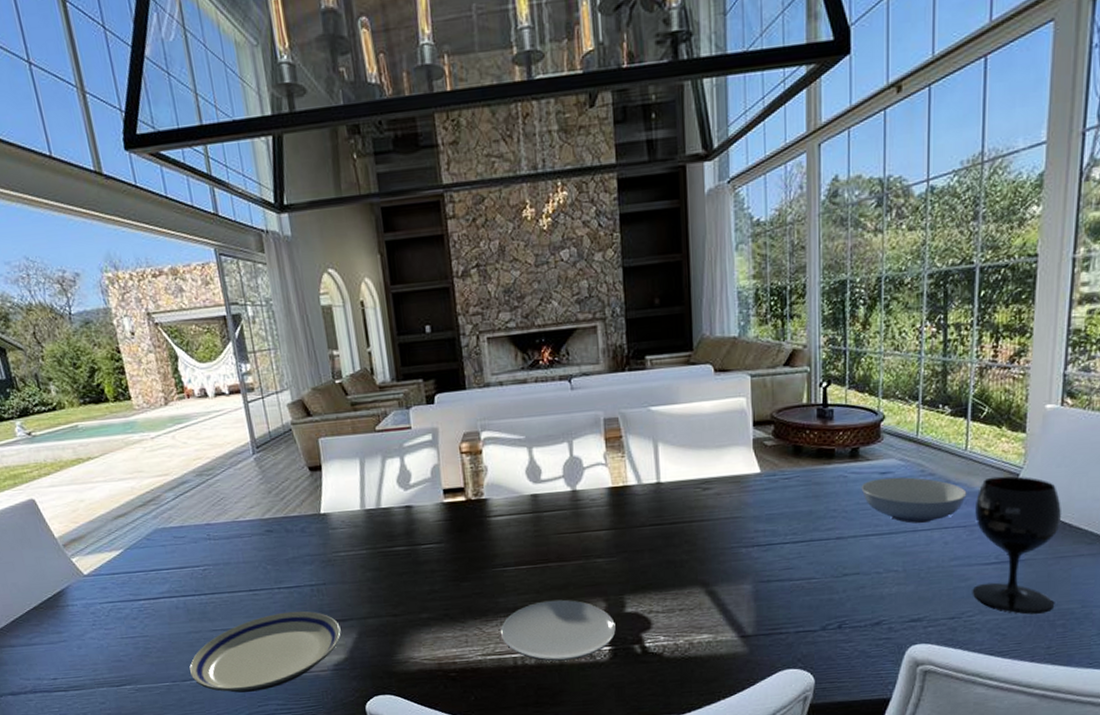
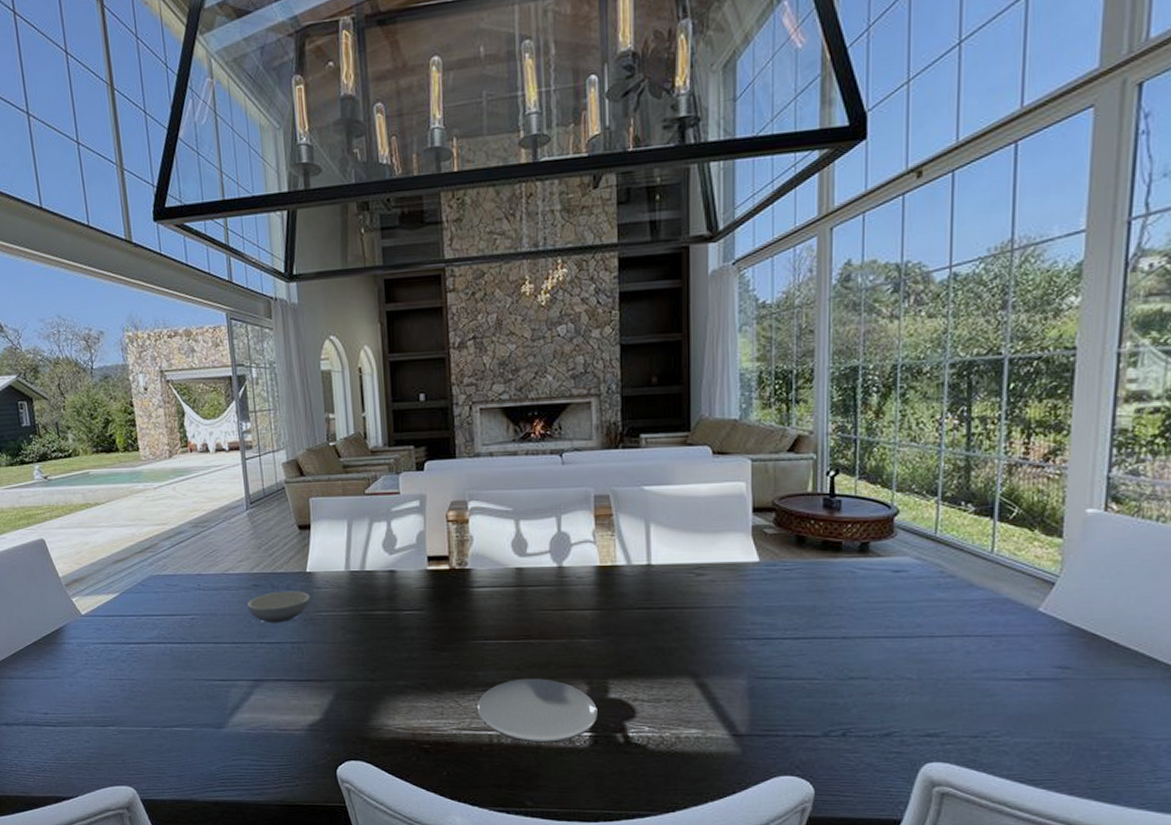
plate: present [189,611,341,693] -> none [170,667,318,744]
bowl: none [261,533,326,568] -> present [247,591,310,623]
bowl: present [861,477,967,524] -> none [871,576,993,630]
wine glass: present [972,475,1061,615] -> none [998,584,1106,741]

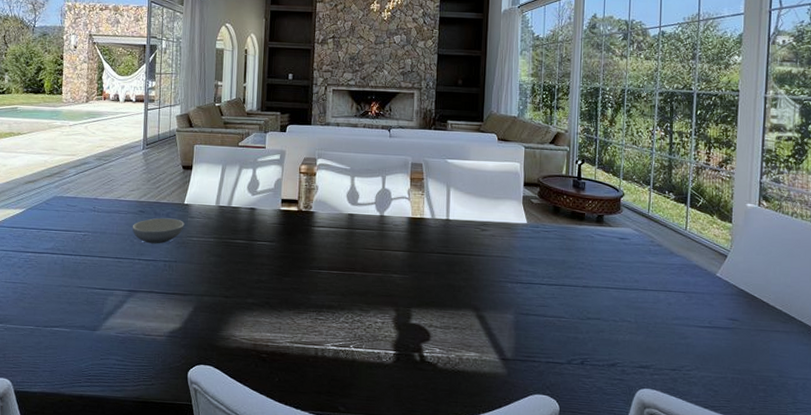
plate: present [478,678,597,743] -> none [308,303,401,358]

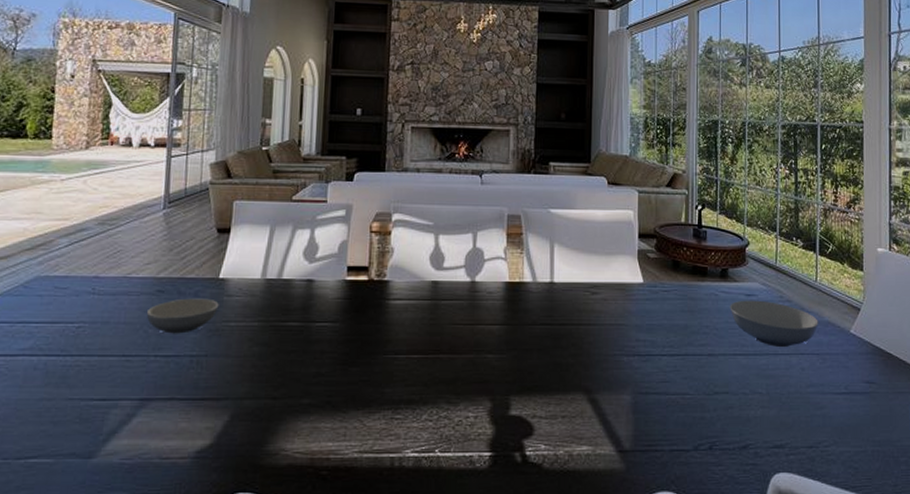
bowl: none [604,242,686,285] -> present [729,300,819,348]

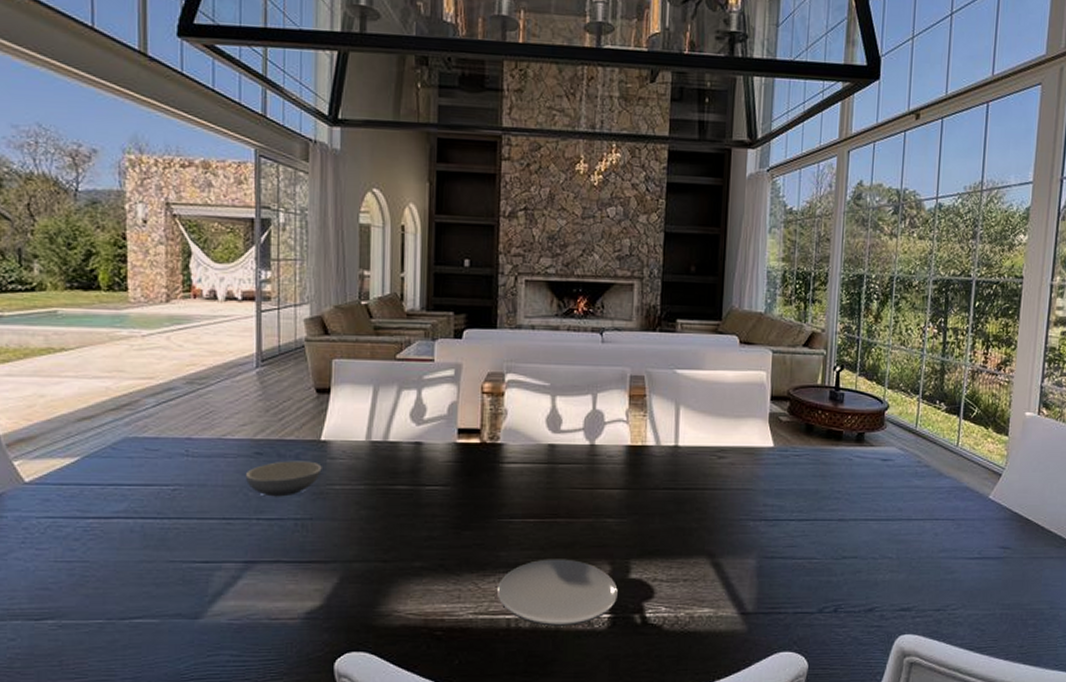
plate: none [382,395,498,465] -> present [498,559,618,626]
bowl: present [729,300,819,348] -> none [864,465,957,513]

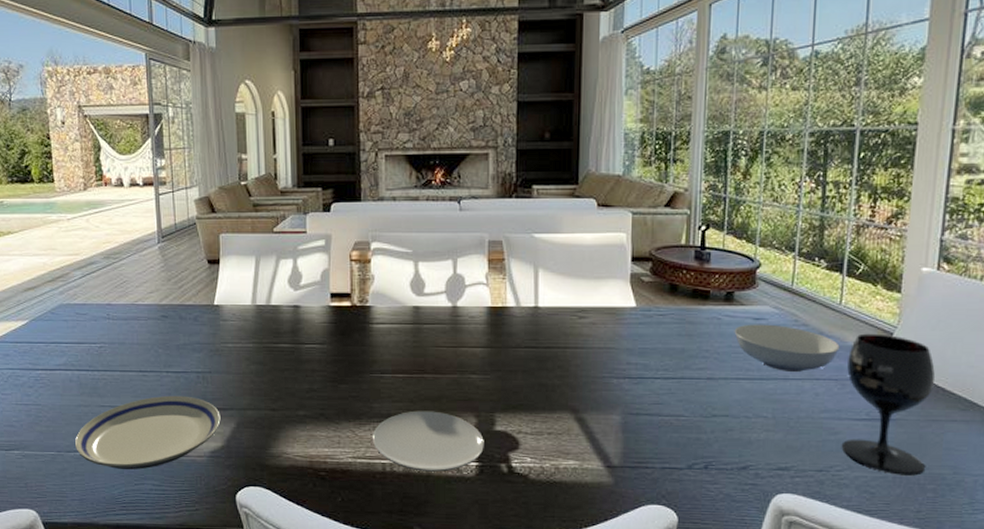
plate: none [132,547,321,638] -> present [75,395,221,470]
bowl: present [245,461,322,497] -> none [154,322,216,353]
bowl: none [864,465,957,513] -> present [734,324,840,373]
wine glass: none [956,474,1036,612] -> present [841,333,935,476]

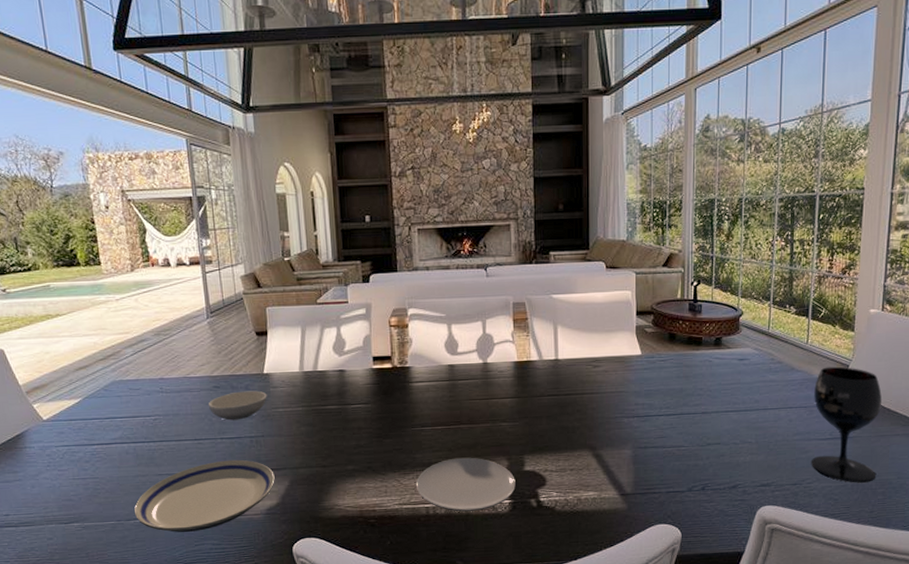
bowl: none [154,322,216,353] -> present [208,390,267,421]
bowl: present [734,324,840,373] -> none [723,363,808,404]

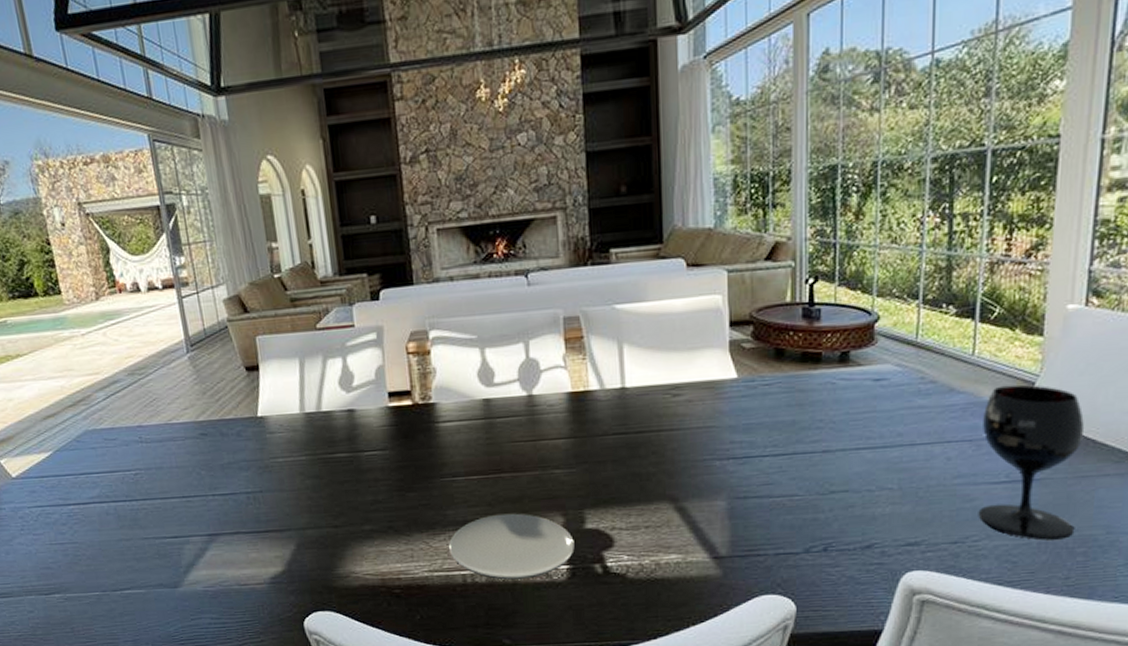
plate: present [134,459,275,533] -> none [120,519,279,605]
bowl: present [208,390,267,421] -> none [194,437,264,474]

